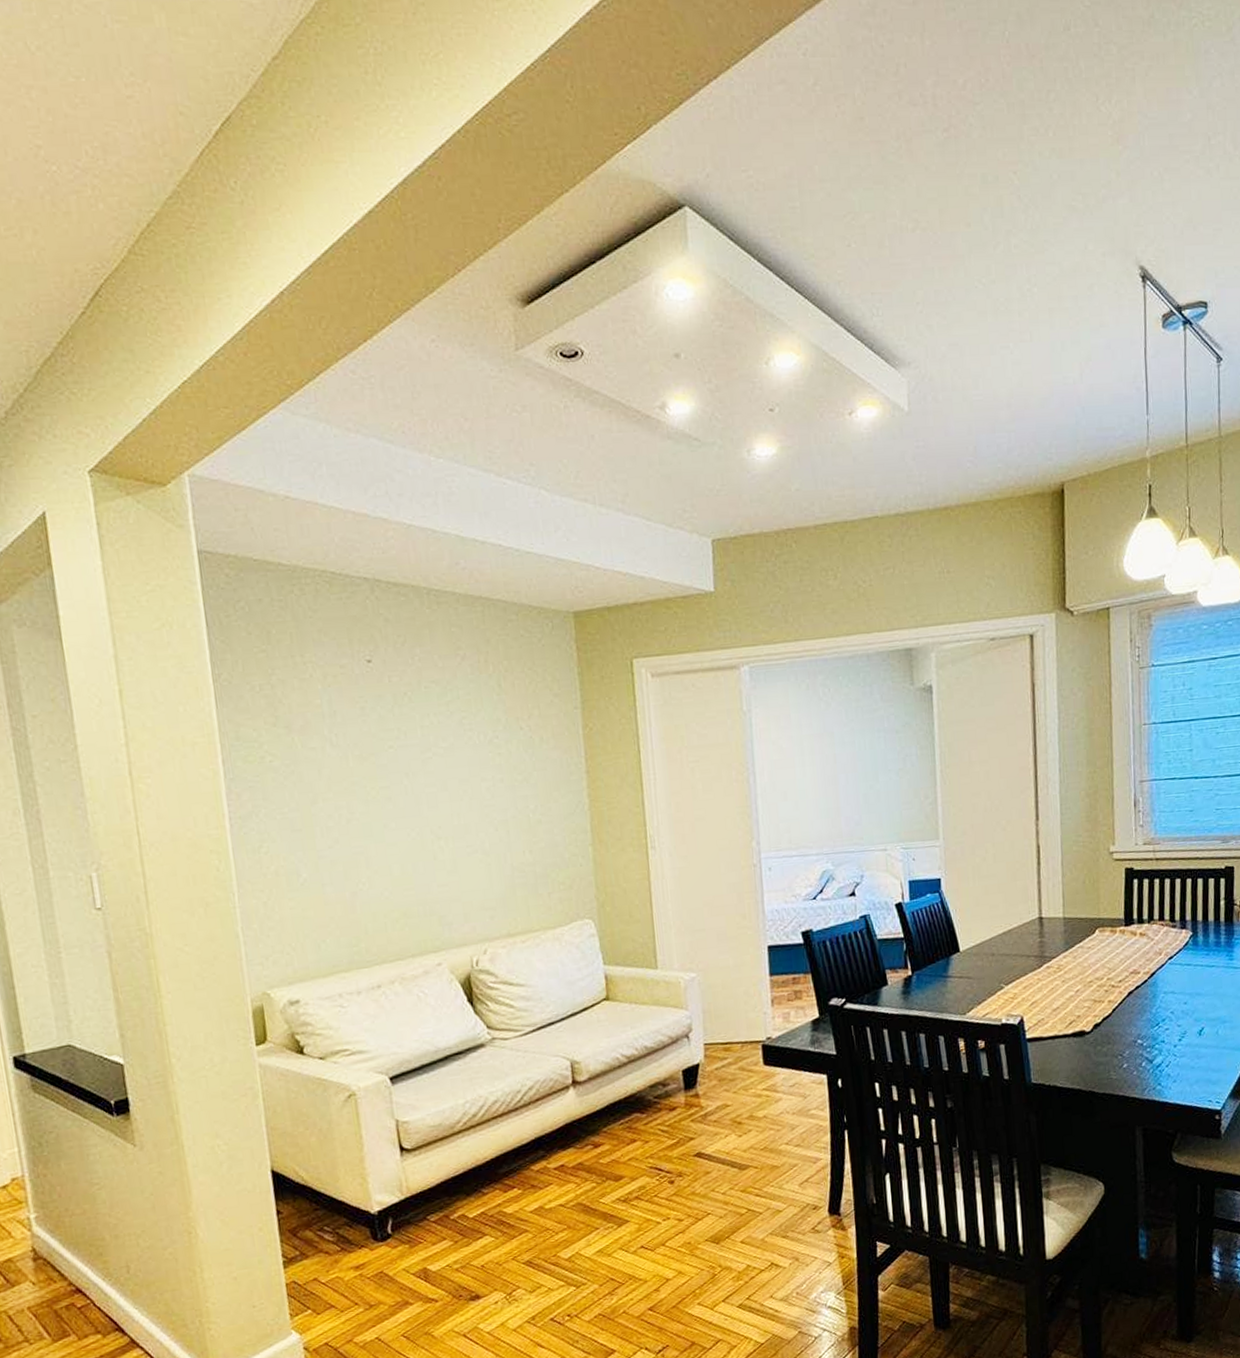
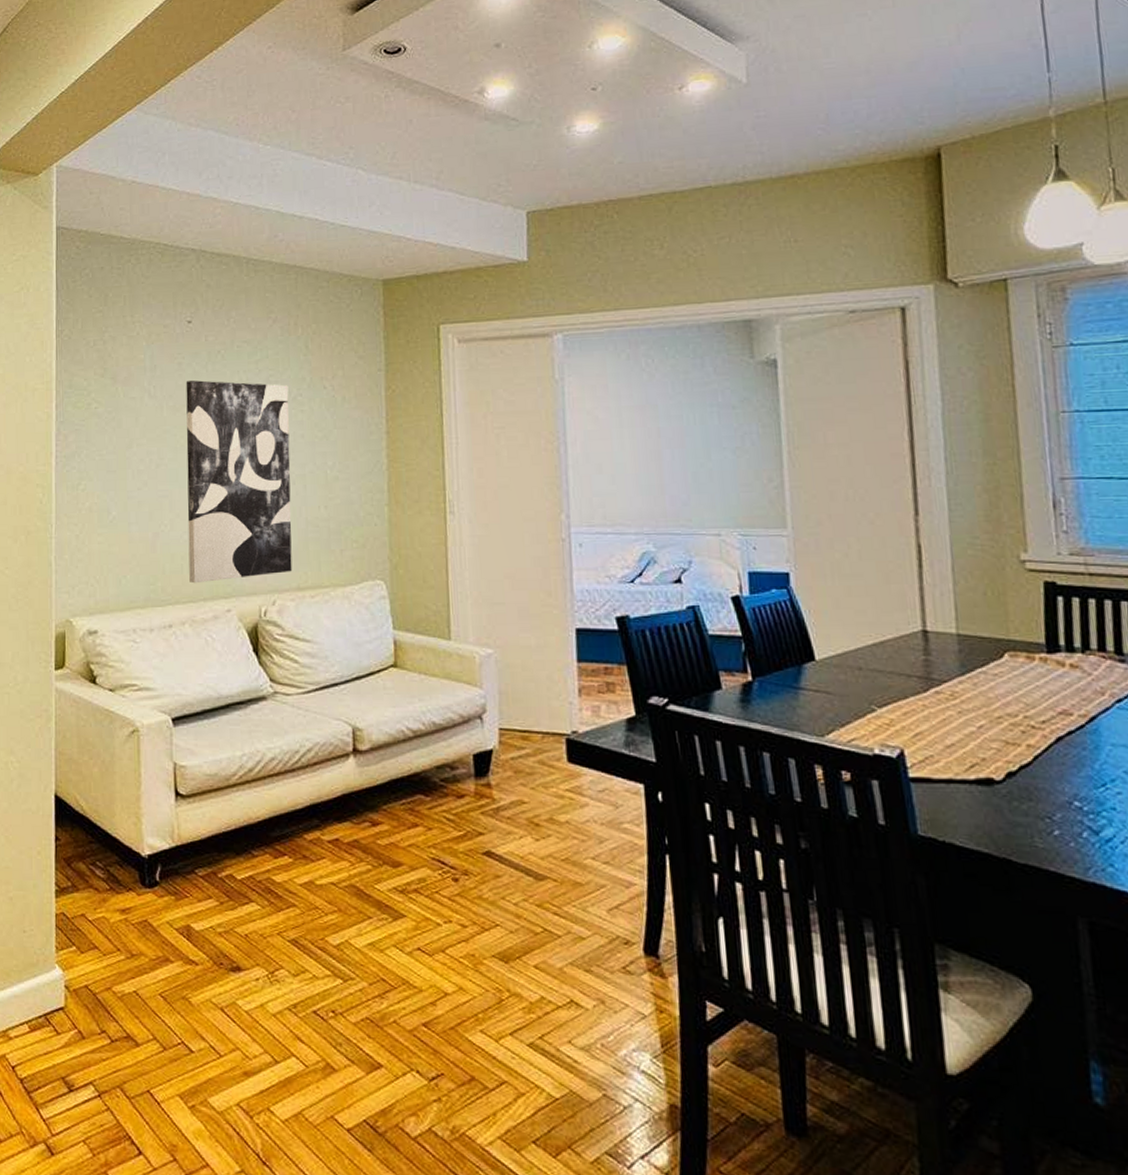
wall art: none [371,725,502,941] -> present [186,380,292,584]

